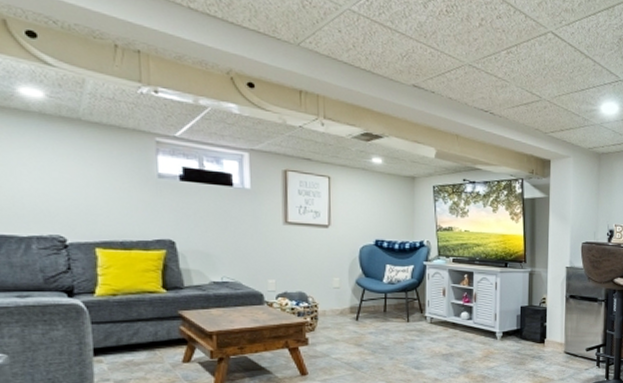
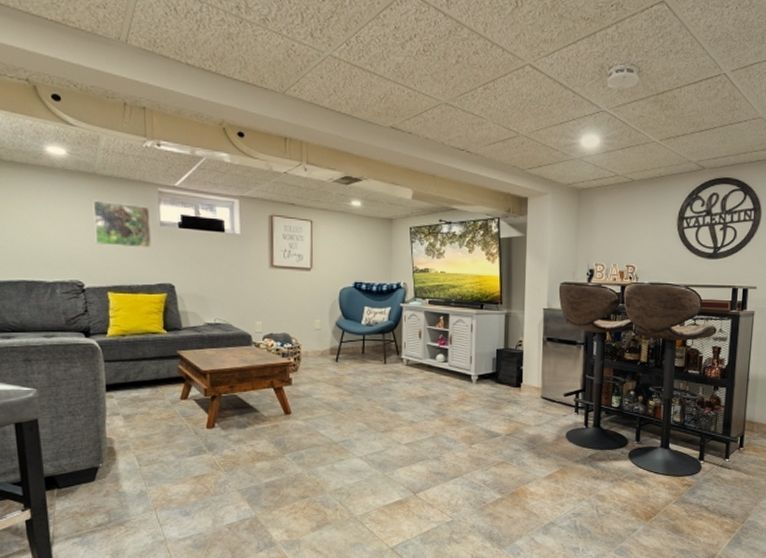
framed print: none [77,148,148,202] -> present [93,200,152,249]

